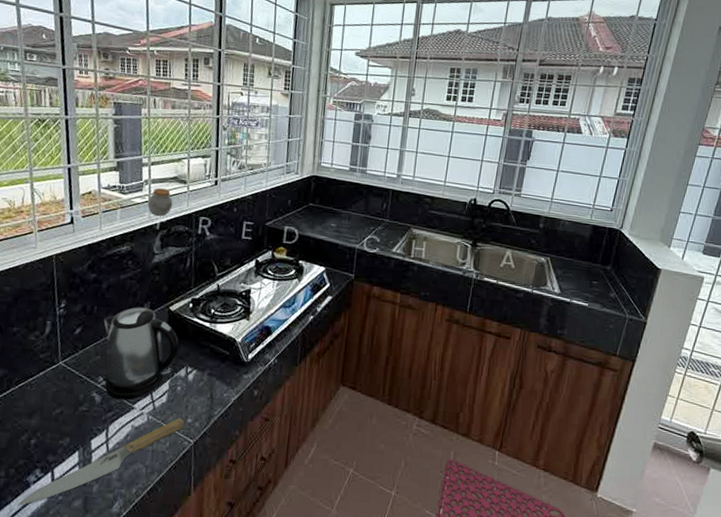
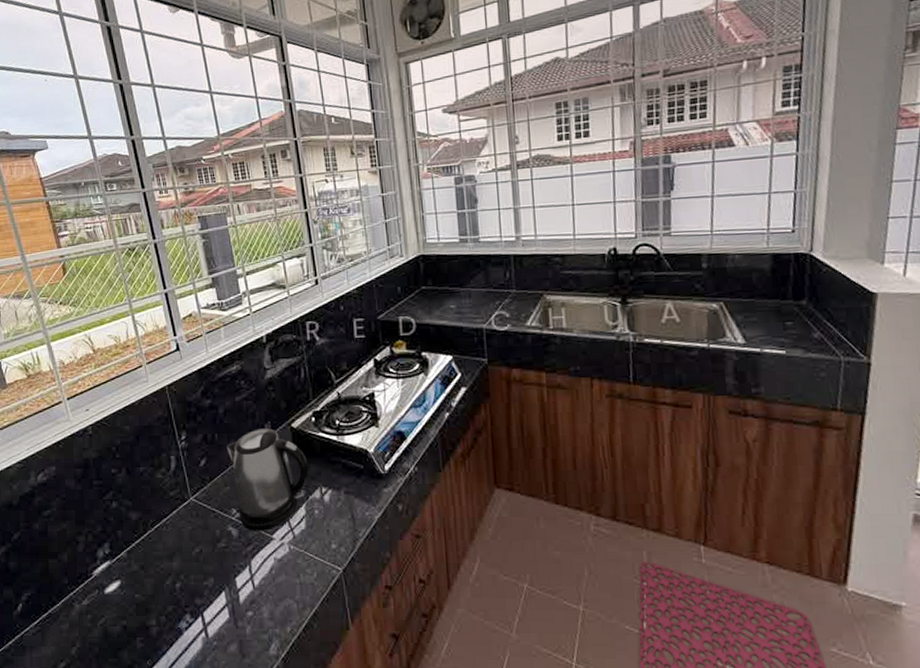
kitchen knife: present [18,418,185,506] -> none [174,545,330,655]
jar: present [147,188,173,217] -> none [249,297,276,329]

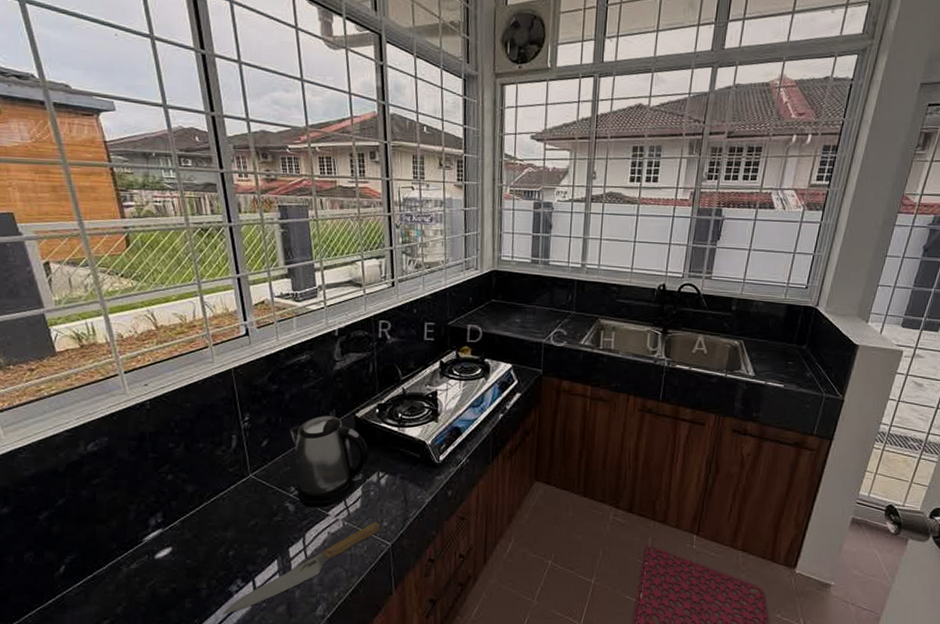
kitchen knife: none [174,545,330,655] -> present [223,522,381,614]

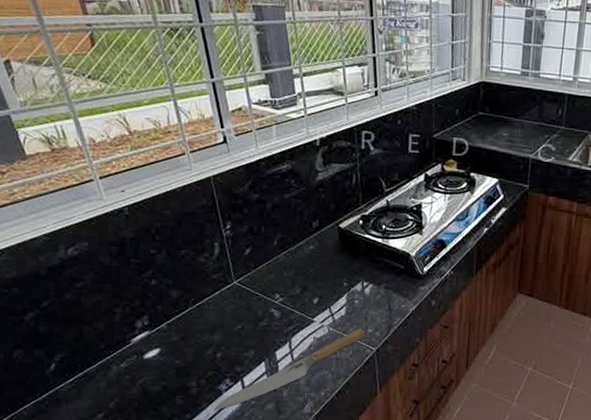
kettle: present [290,415,368,508] -> none [273,225,352,315]

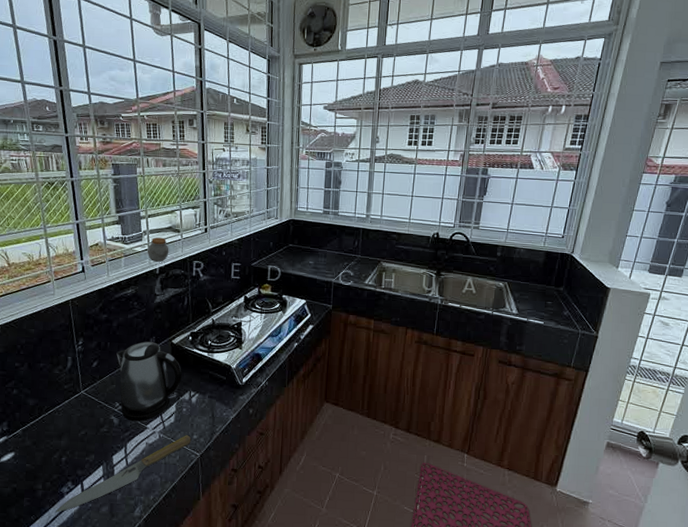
kettle: none [273,225,352,315] -> present [116,341,182,422]
jar: none [303,101,331,133] -> present [147,237,169,263]

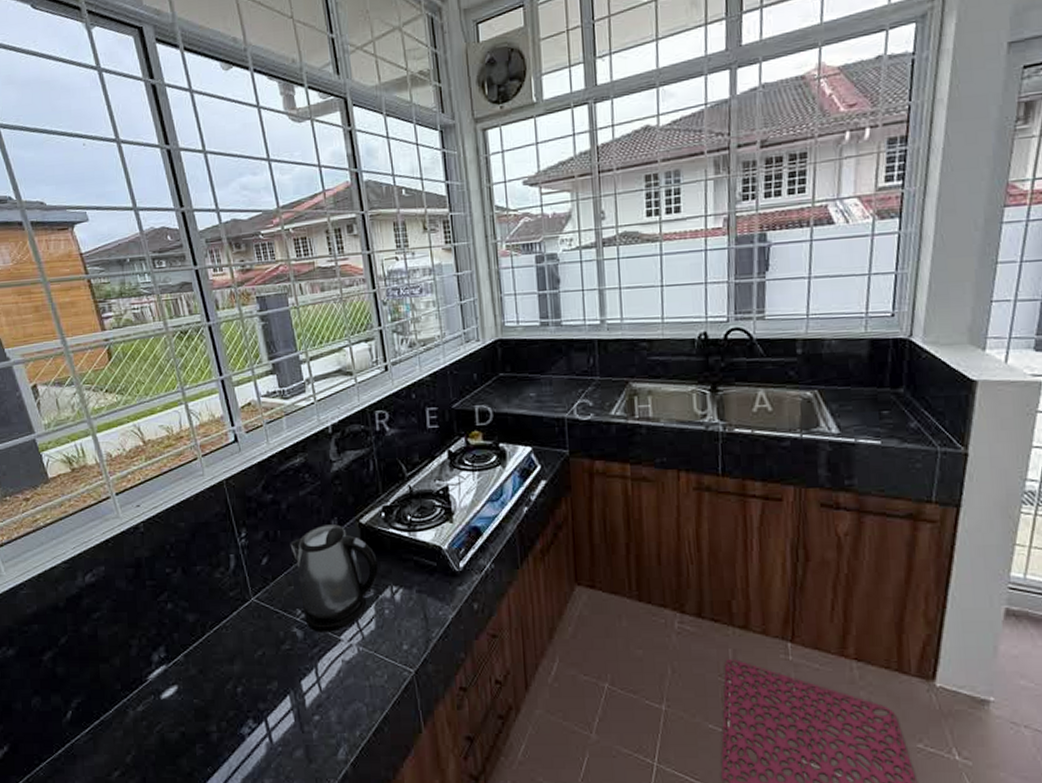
kitchen knife: present [55,435,192,513] -> none [236,646,401,761]
jar: present [147,237,169,263] -> none [313,385,342,419]

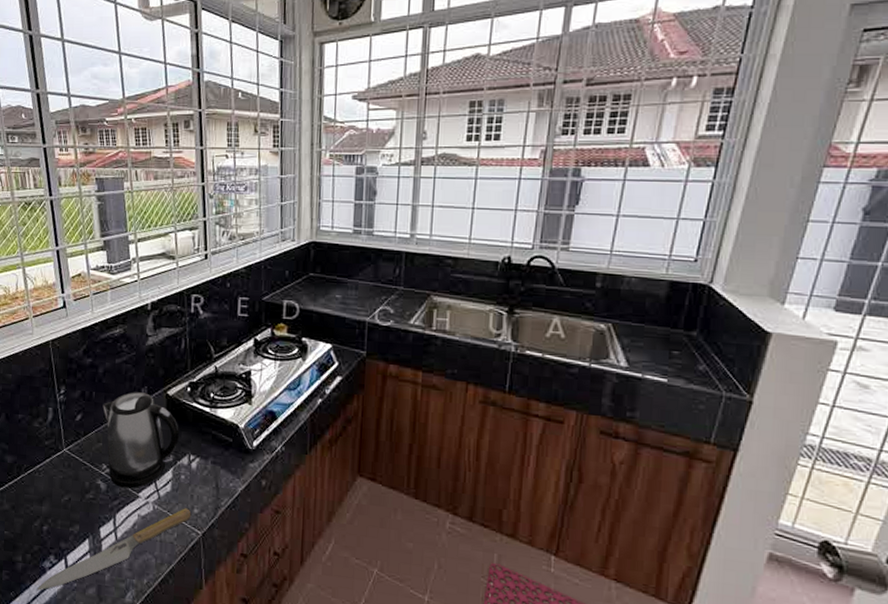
kitchen knife: none [236,646,401,761] -> present [36,508,192,591]

